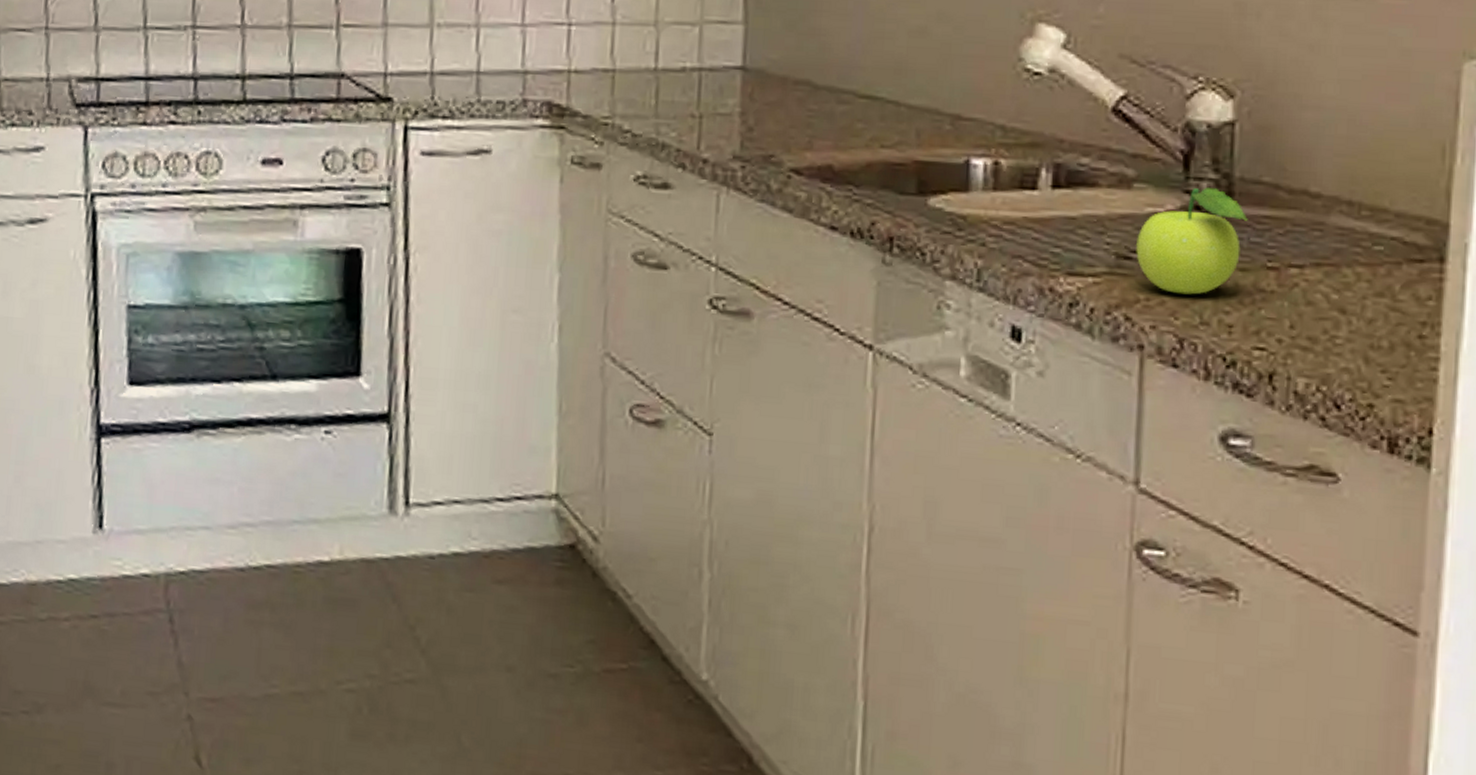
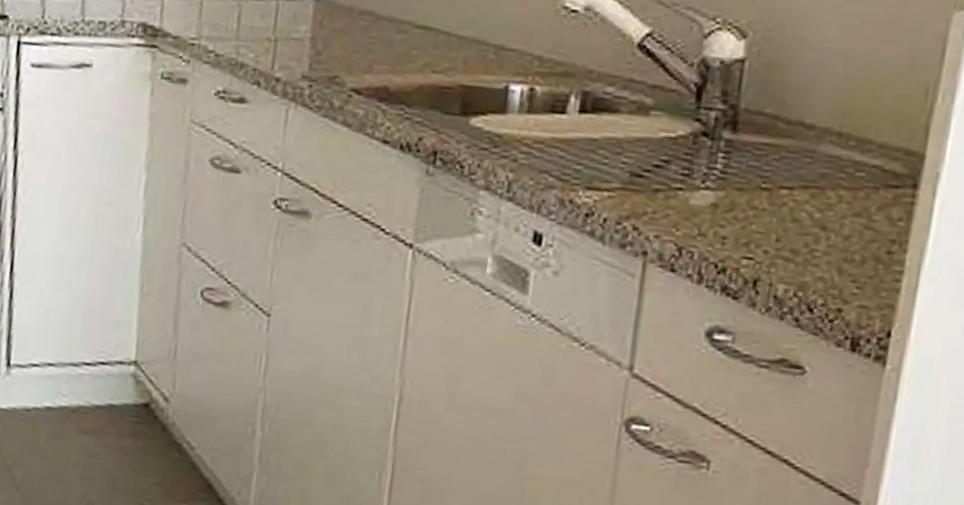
fruit: present [1136,188,1248,295] -> none [647,117,749,210]

